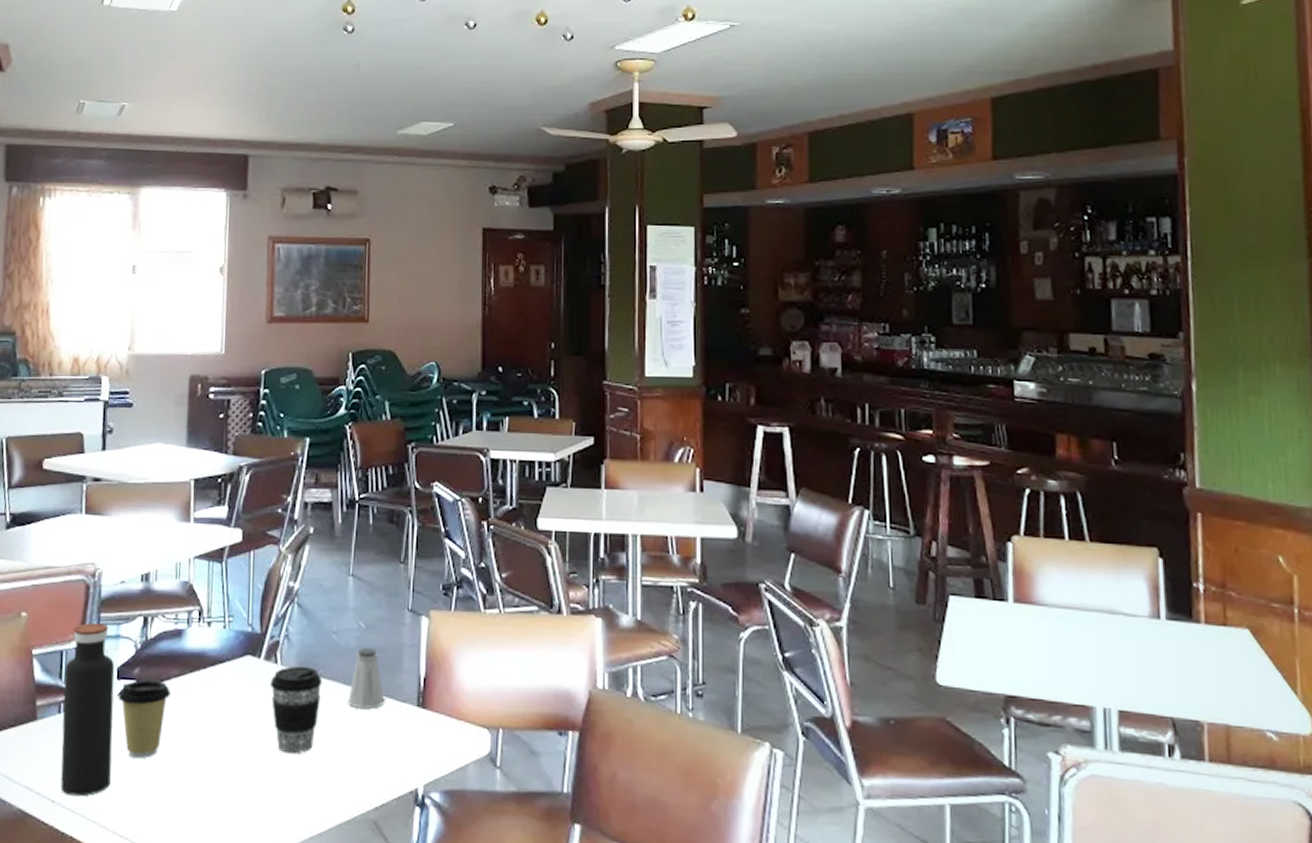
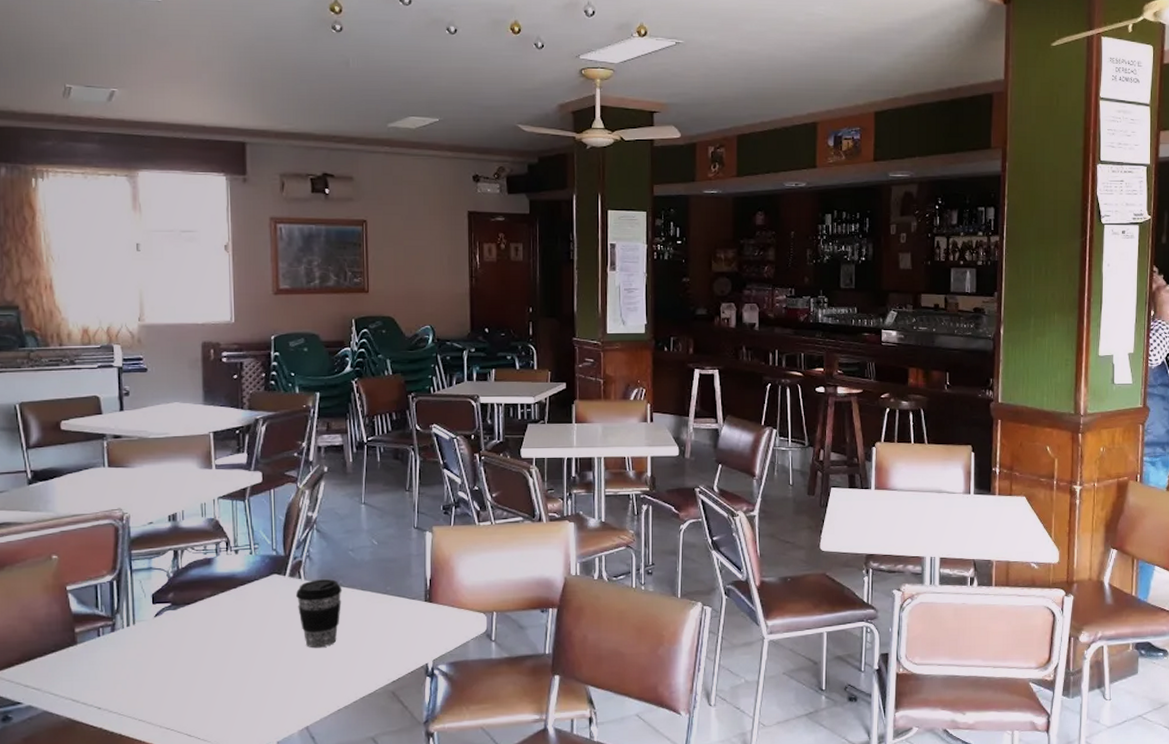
water bottle: present [60,623,115,797] -> none [100,559,153,702]
coffee cup: present [119,679,170,759] -> none [155,601,204,666]
saltshaker: present [348,647,385,709] -> none [365,559,397,607]

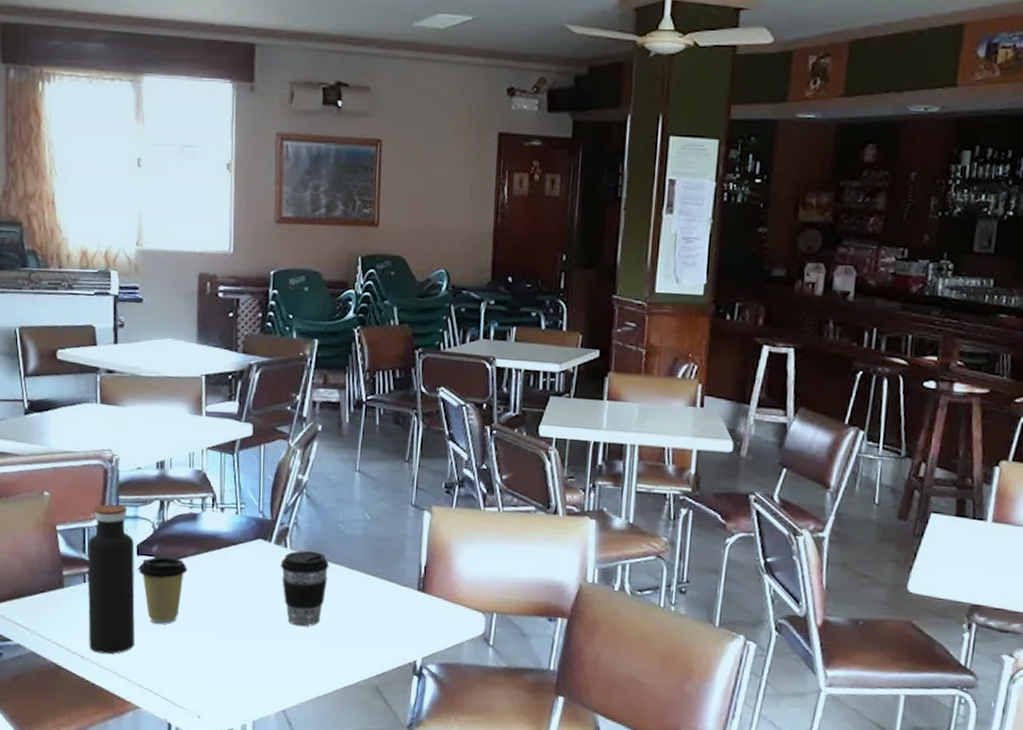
water bottle: none [100,559,153,702] -> present [87,504,135,655]
coffee cup: none [155,601,204,666] -> present [139,556,187,625]

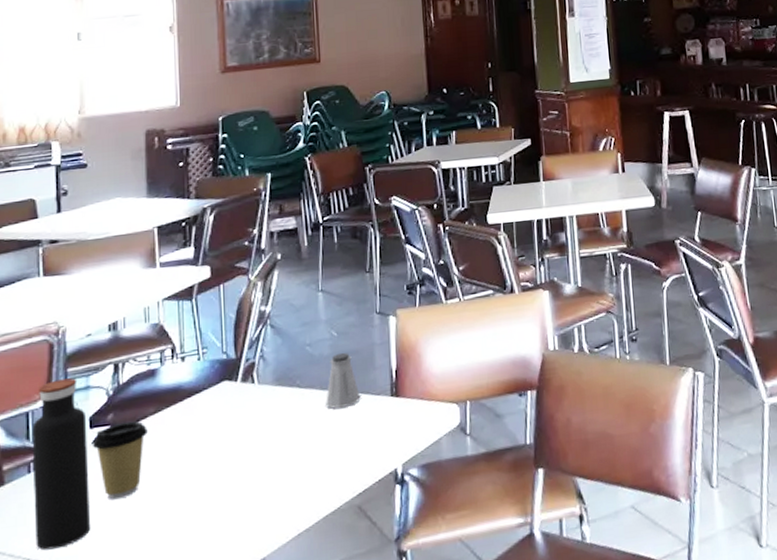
coffee cup: present [281,550,330,627] -> none [249,380,300,463]
saltshaker: none [353,537,388,591] -> present [326,352,361,409]

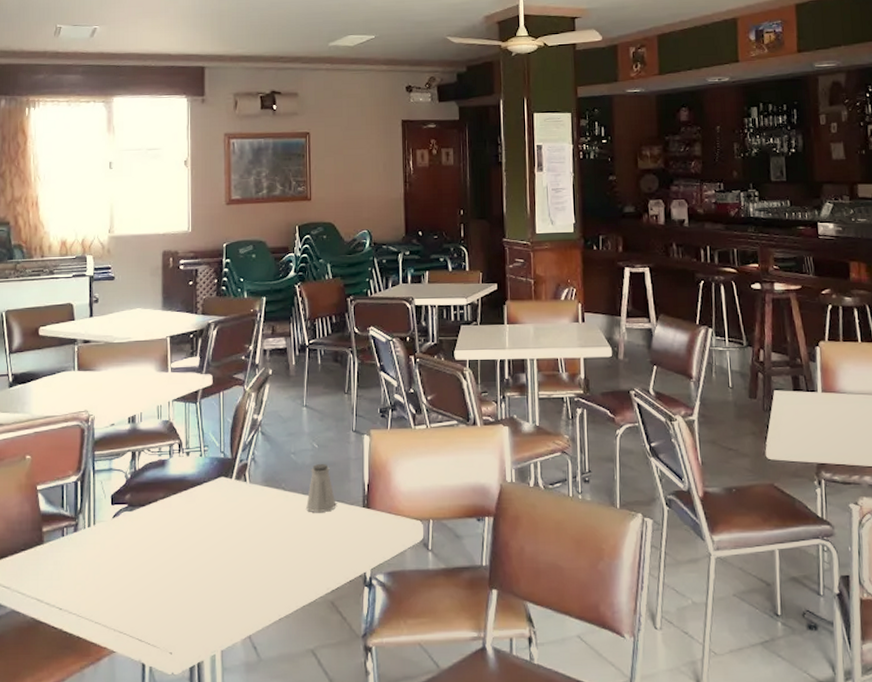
water bottle: present [32,378,90,550] -> none [65,460,110,603]
coffee cup: present [93,421,147,500] -> none [114,502,157,568]

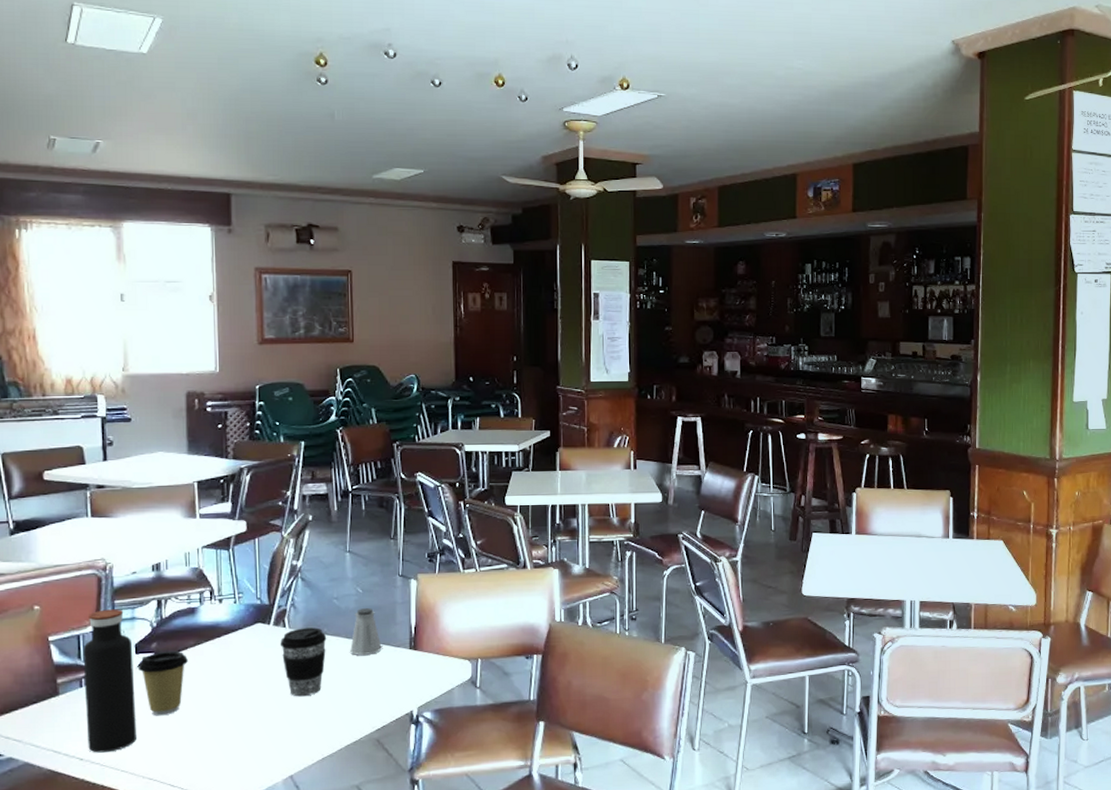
water bottle: none [65,460,110,603] -> present [83,609,136,753]
coffee cup: none [114,502,157,568] -> present [139,650,188,716]
coffee cup: none [242,483,285,554] -> present [281,627,327,697]

